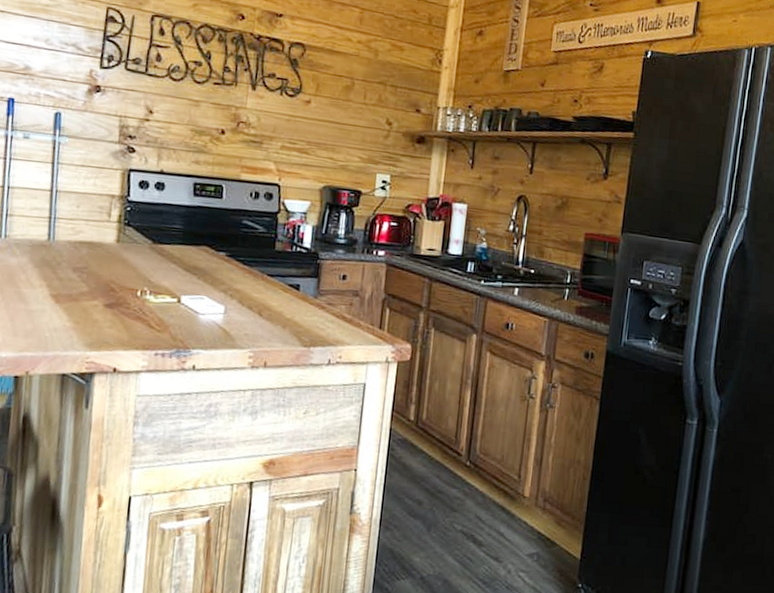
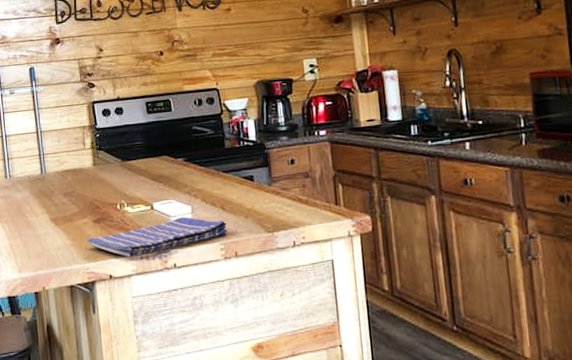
dish towel: none [92,316,261,352] -> present [86,217,227,258]

